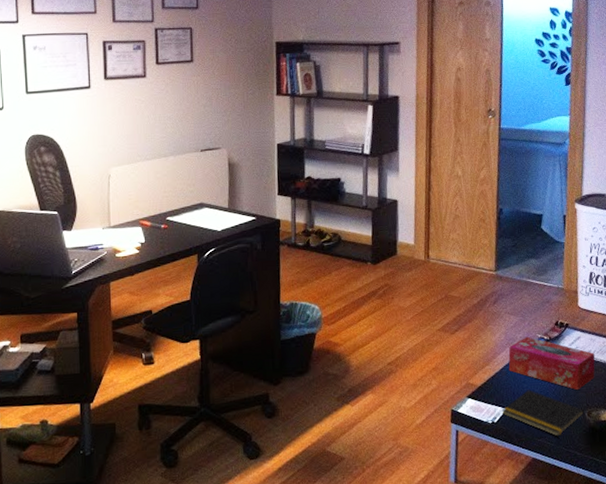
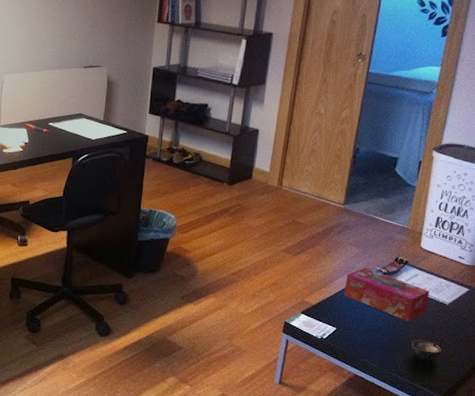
notepad: present [502,390,585,437] -> none [331,314,412,360]

